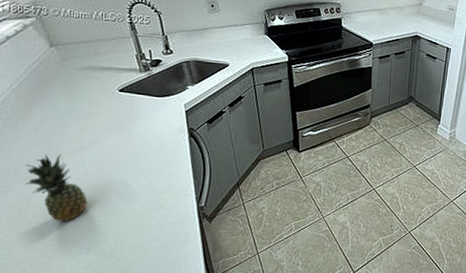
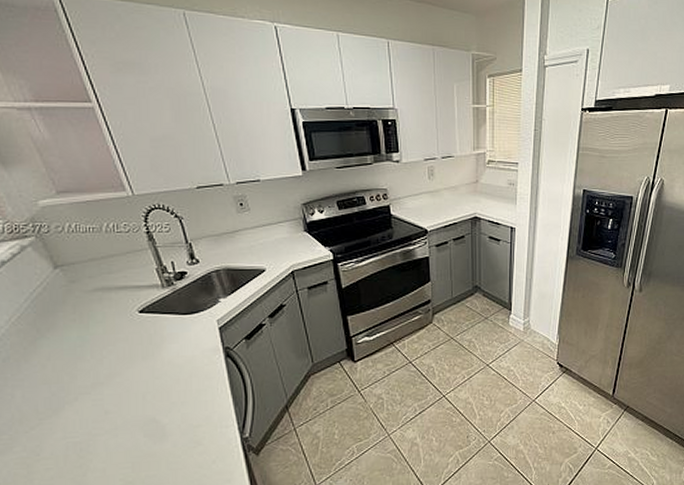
fruit: present [25,153,88,221] -> none [32,392,110,473]

